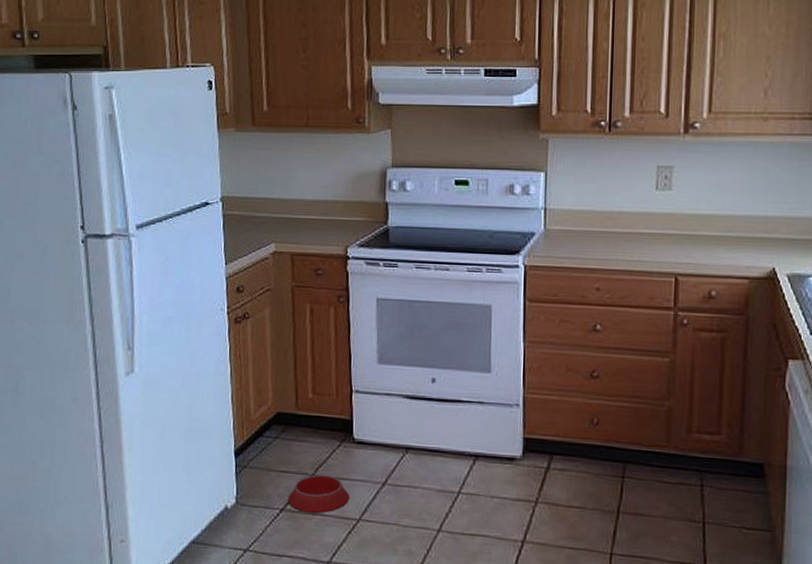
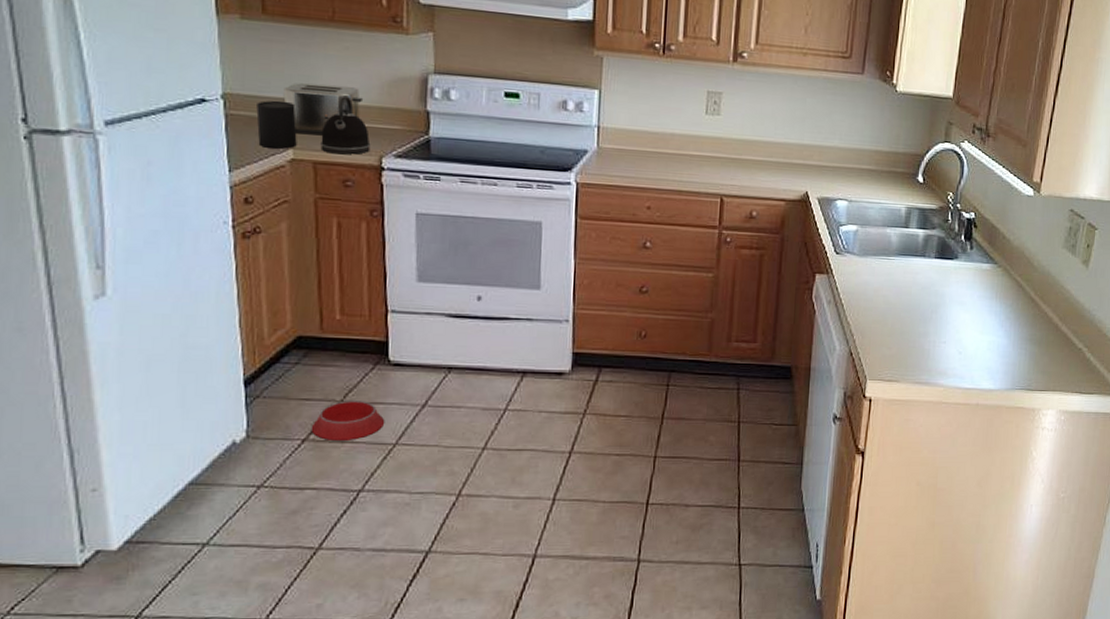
pen holder: none [247,200,278,243] -> present [256,100,297,149]
toaster: none [267,183,332,230] -> present [283,83,364,136]
kettle: none [297,191,338,246] -> present [320,94,371,155]

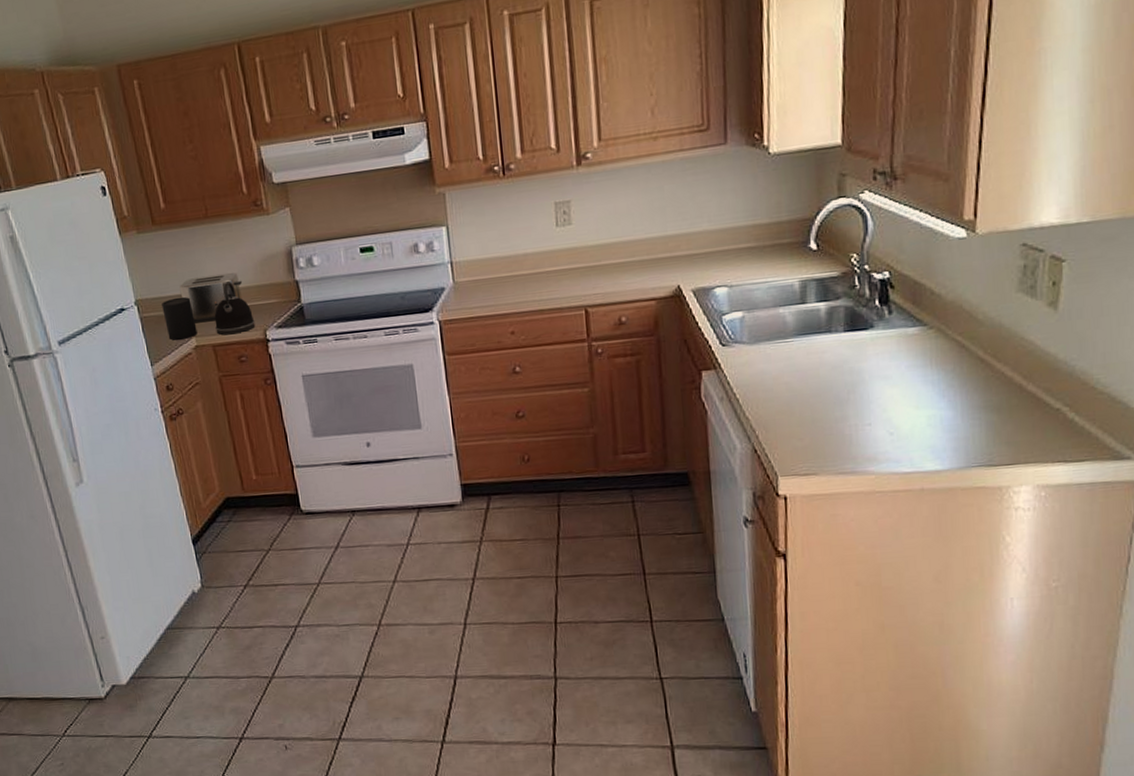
pet bowl: present [311,401,385,440] -> none [249,548,307,585]

